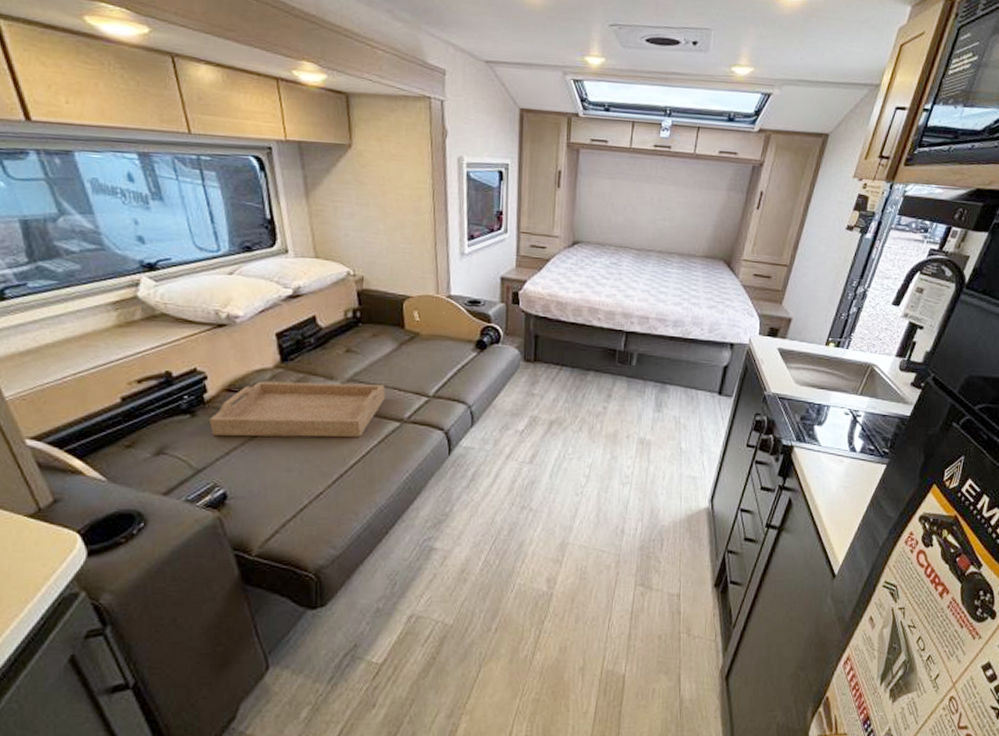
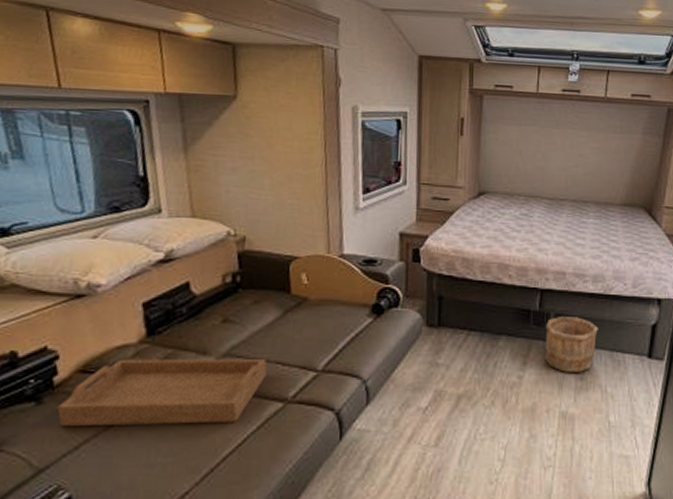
wooden bucket: none [627,356,676,405] -> present [545,317,598,372]

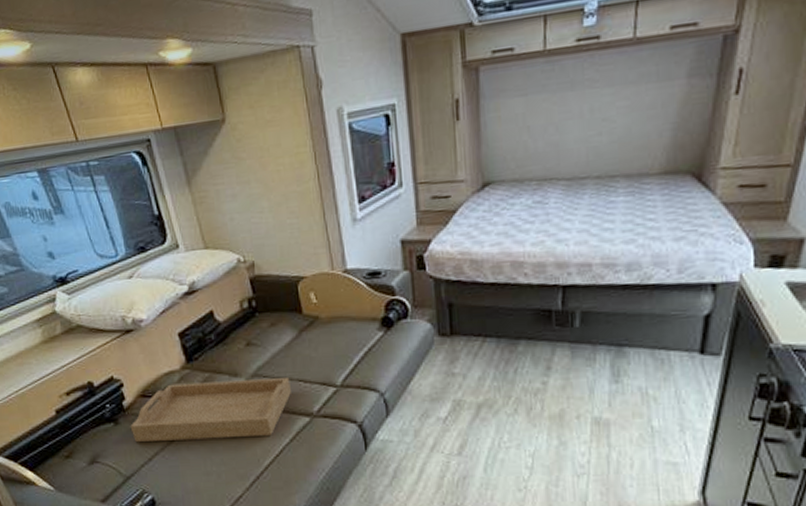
wooden bucket: present [545,317,598,372] -> none [570,313,635,375]

